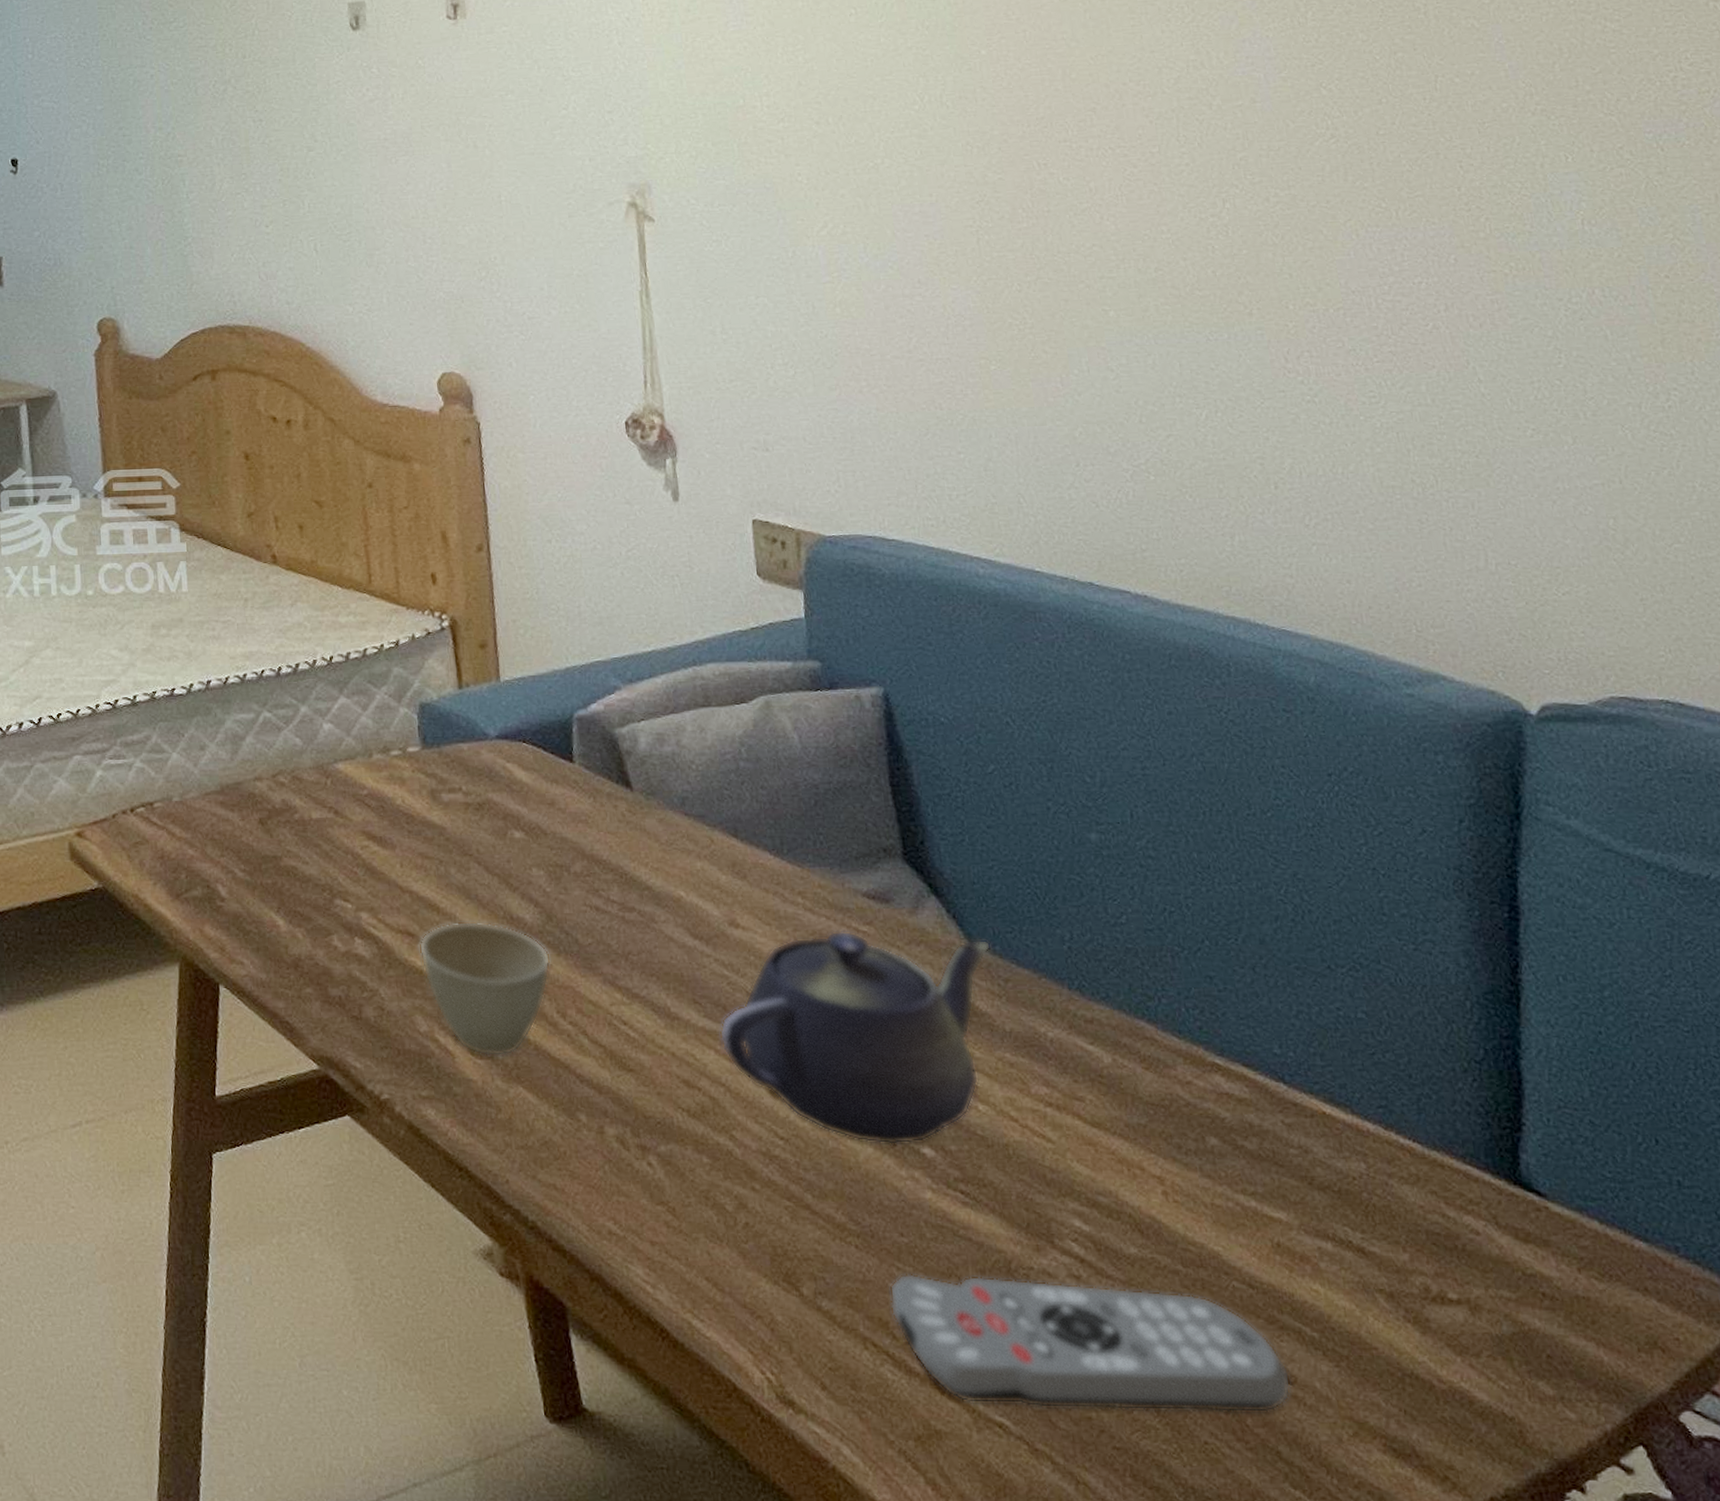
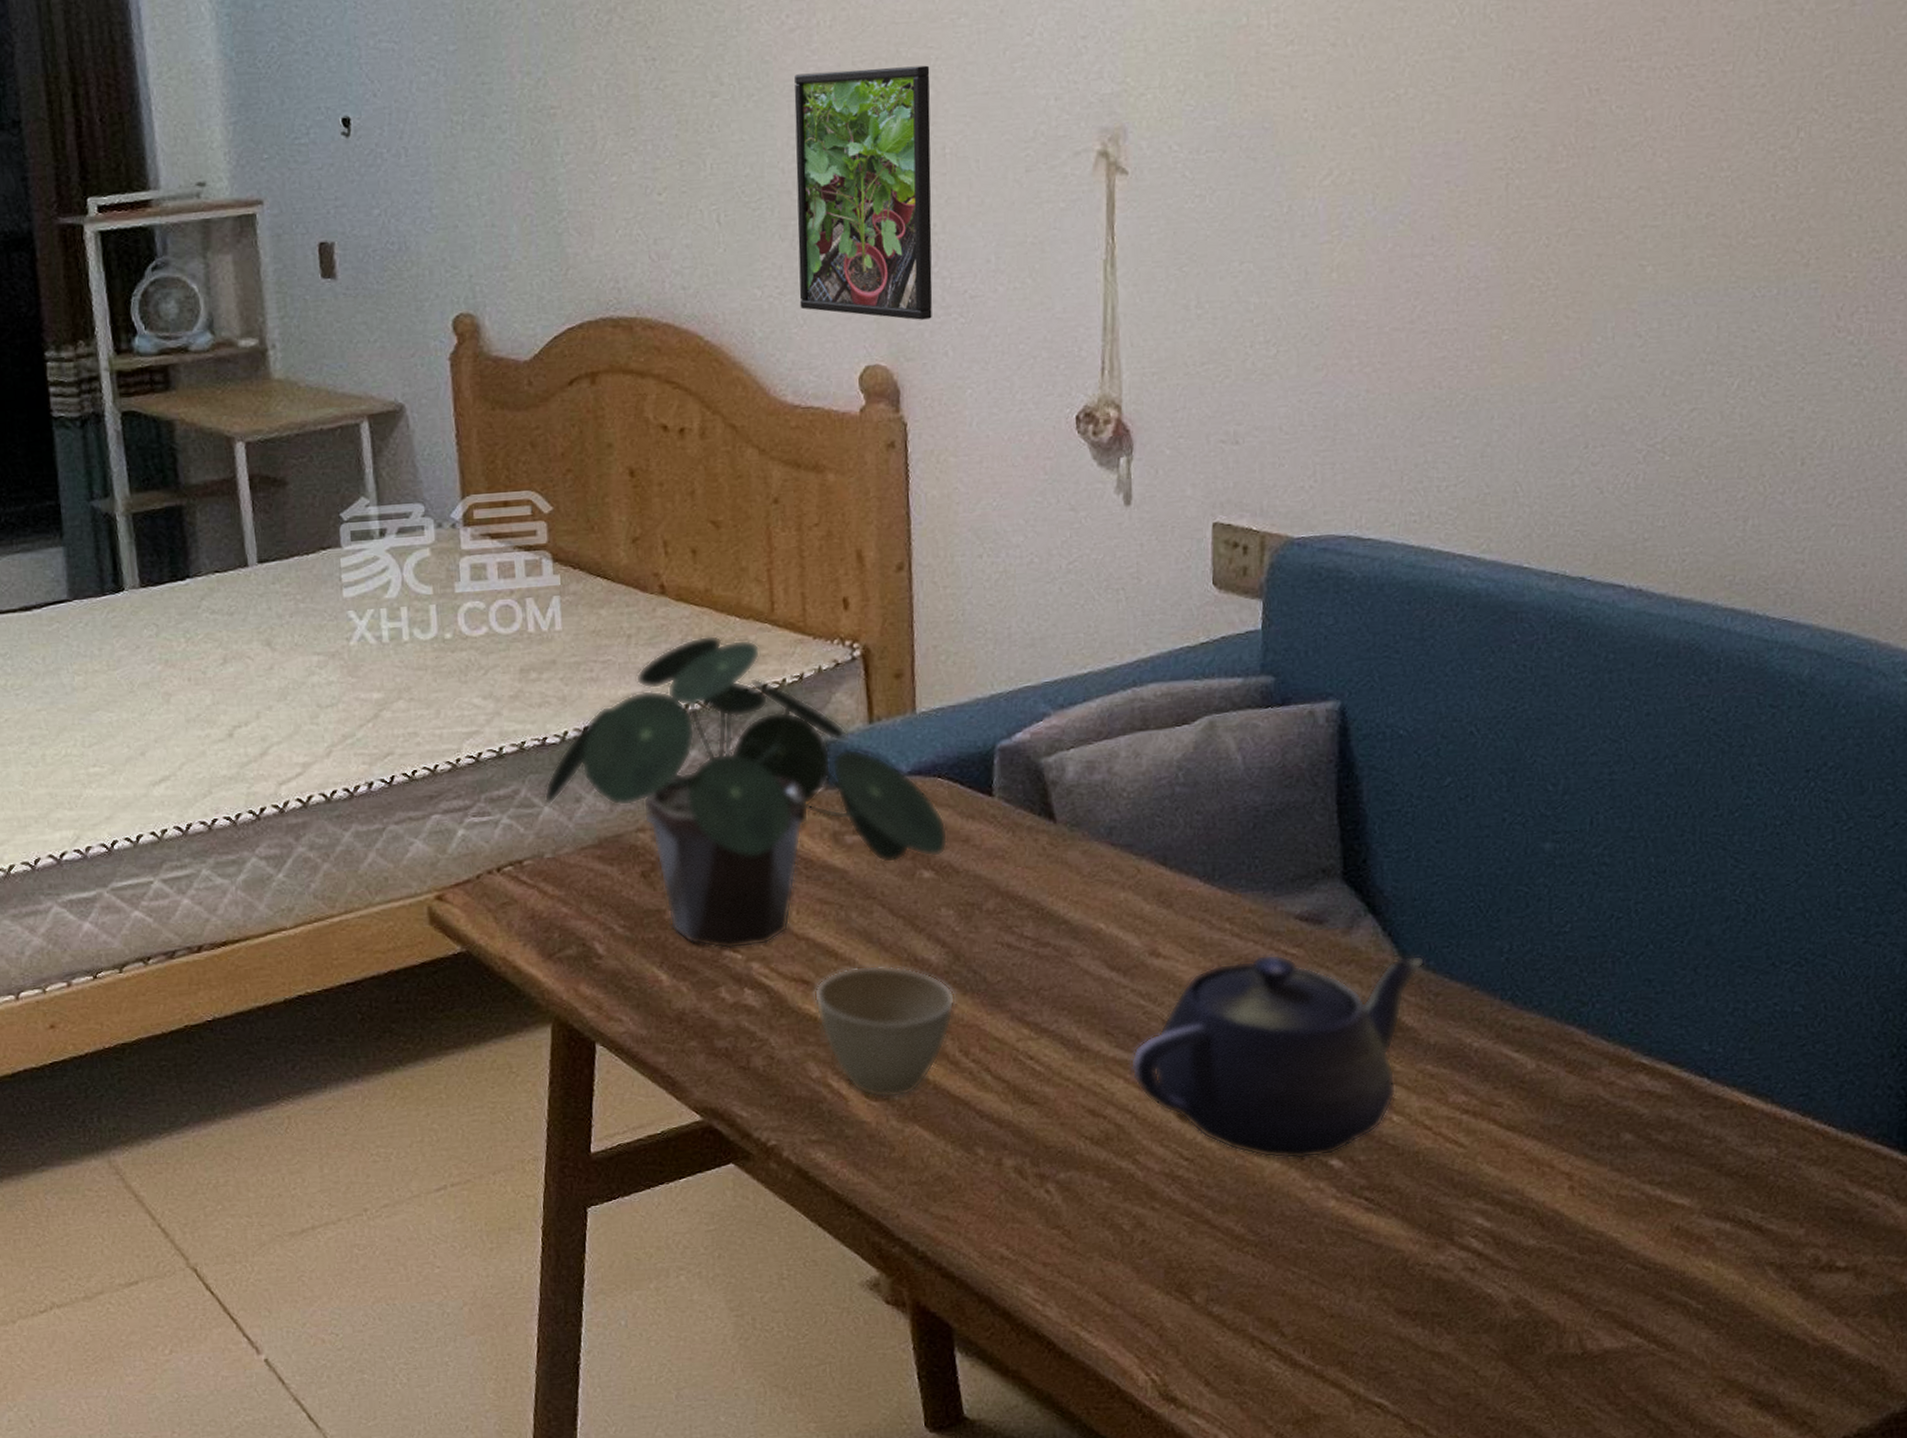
potted plant: none [172,602,536,898] -> present [544,635,948,949]
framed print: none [375,130,497,336] -> present [794,65,933,320]
remote control: present [889,1274,1291,1413] -> none [1281,1274,1669,1389]

